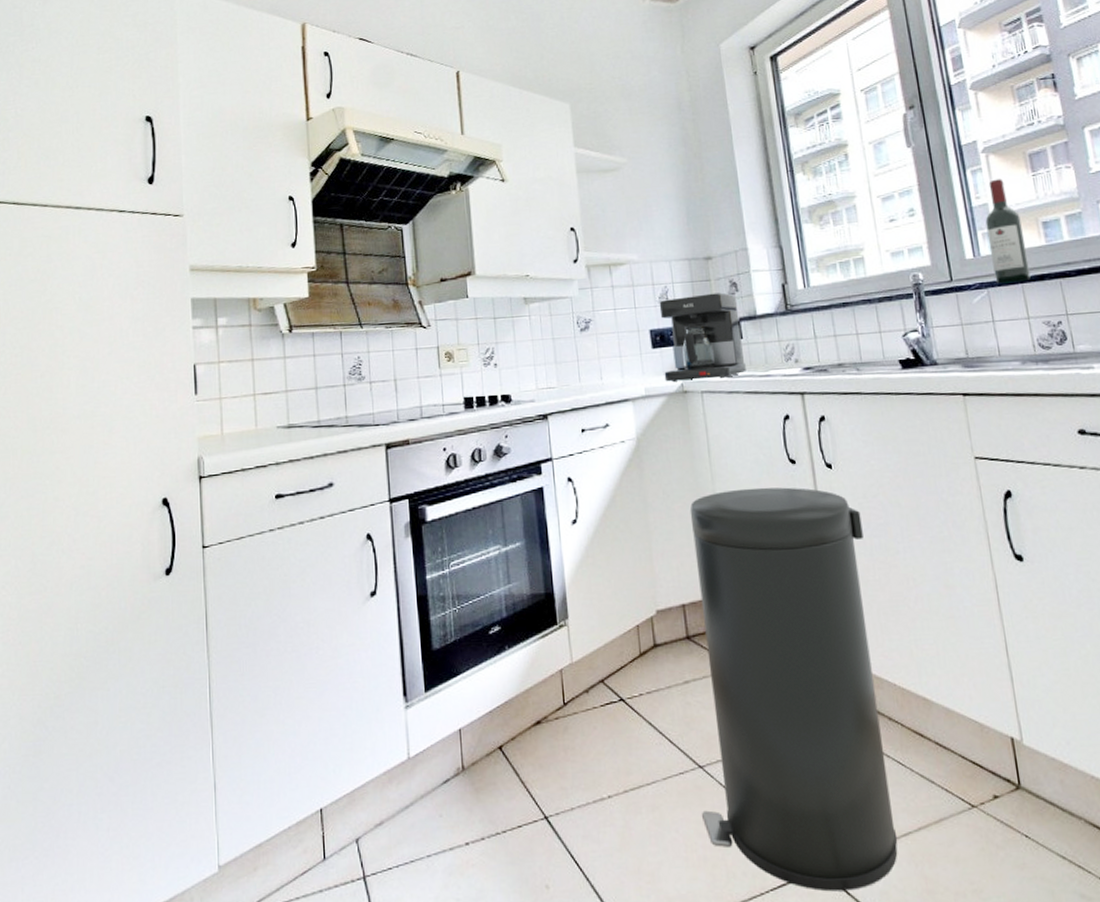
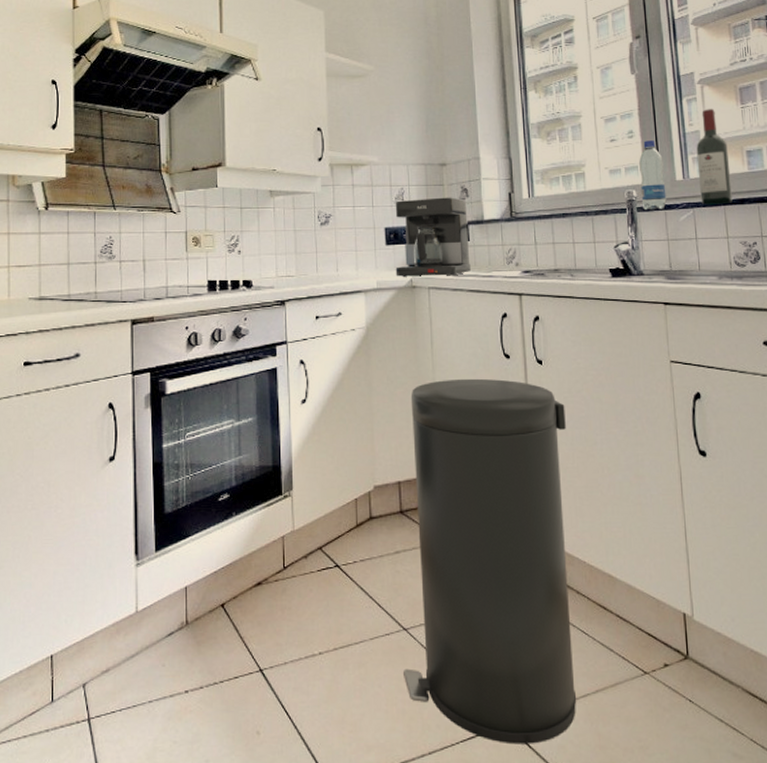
bottle: none [923,217,957,294] -> present [639,140,667,211]

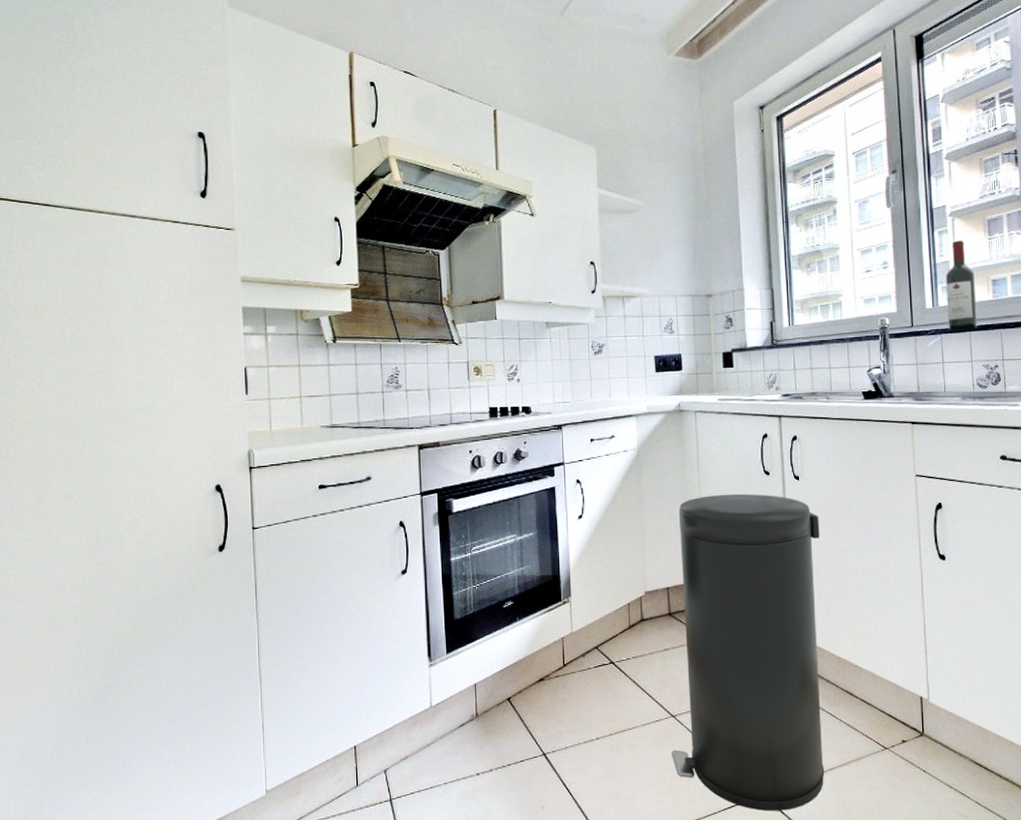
coffee maker: present [395,197,471,277] -> none [664,326,734,402]
bottle: present [639,140,667,211] -> none [892,271,917,337]

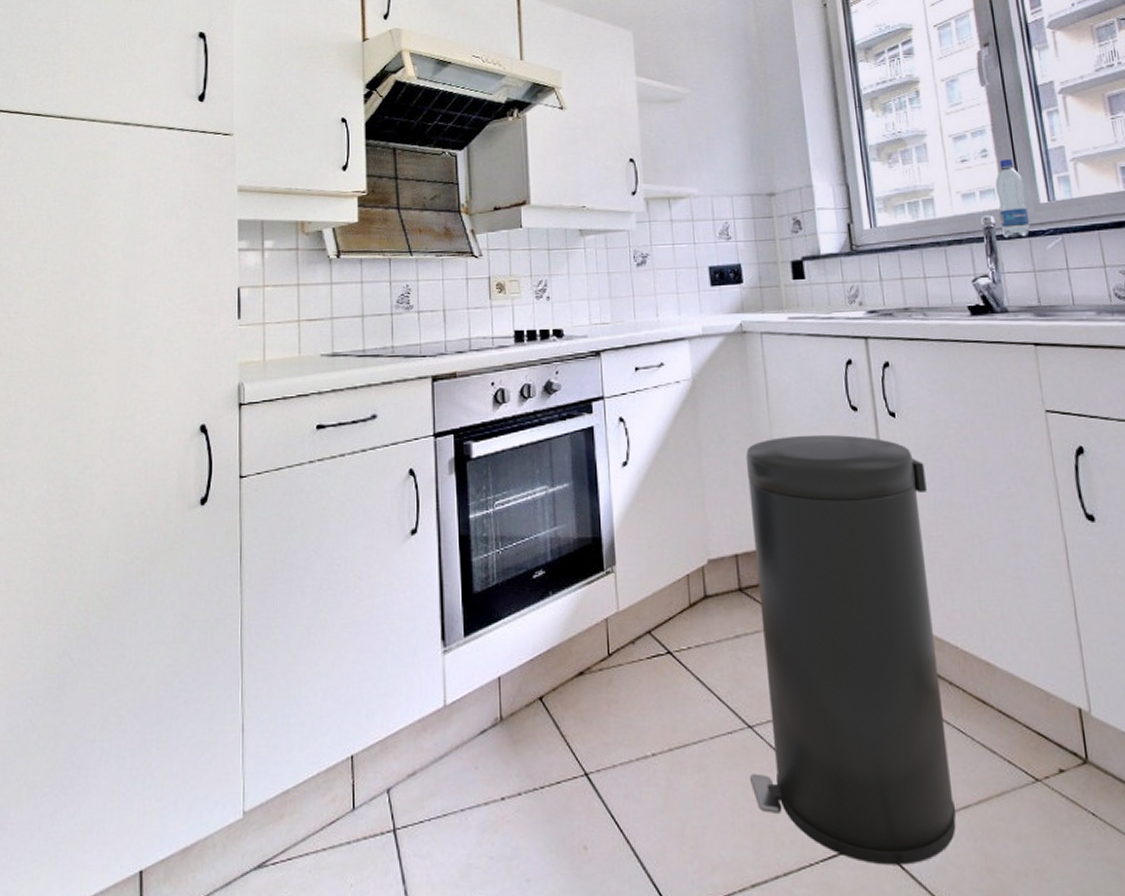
bottle: none [892,271,917,337] -> present [995,159,1031,239]
wine bottle: present [946,240,977,331] -> none [1061,121,1108,230]

